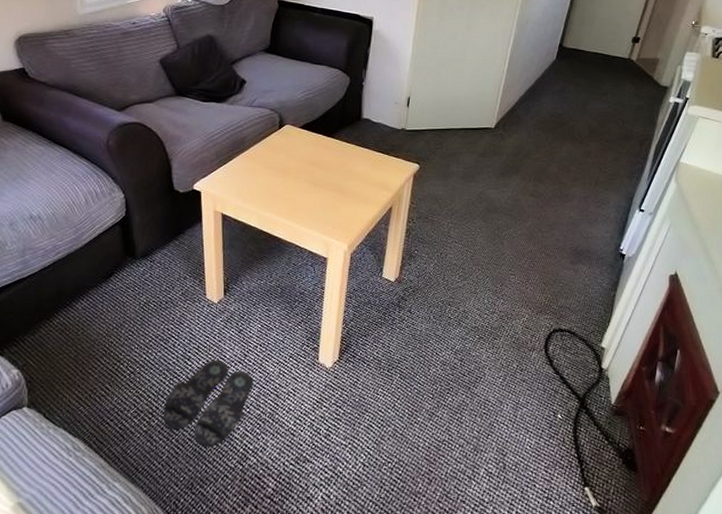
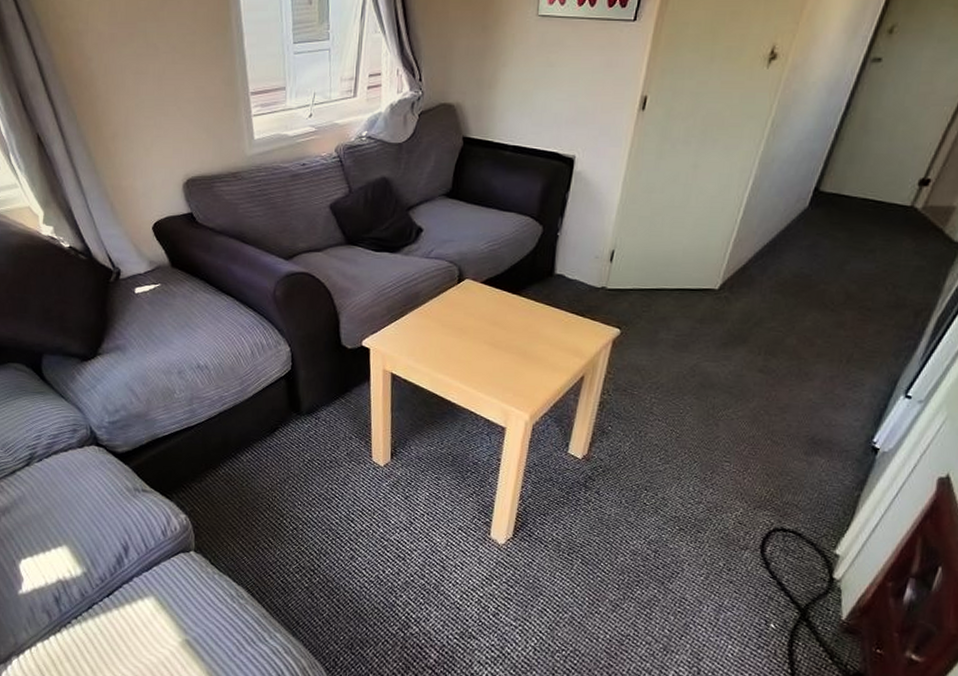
slippers: present [164,359,252,447] -> none [325,523,418,610]

